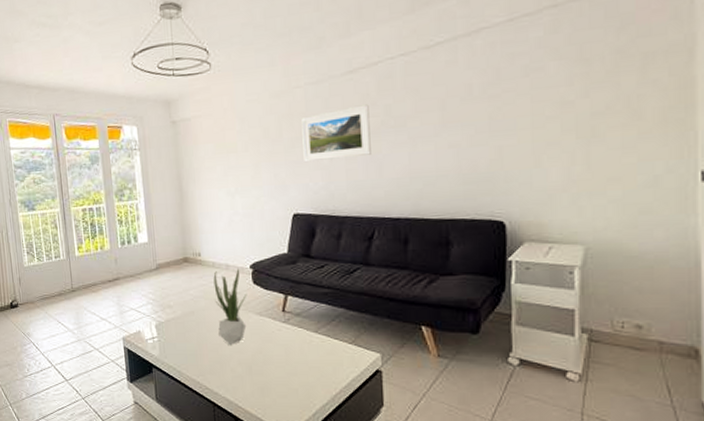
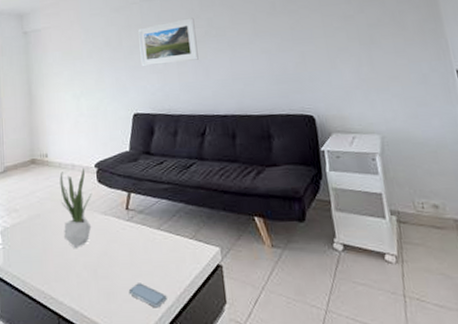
smartphone: none [283,381,322,405] -> present [128,283,167,308]

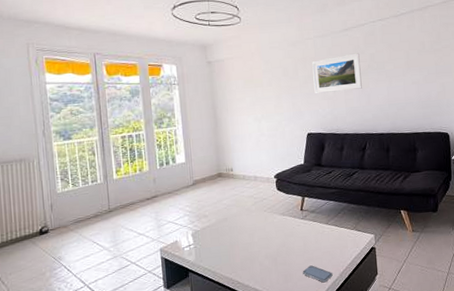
potted plant: present [59,167,92,248] -> none [244,178,272,243]

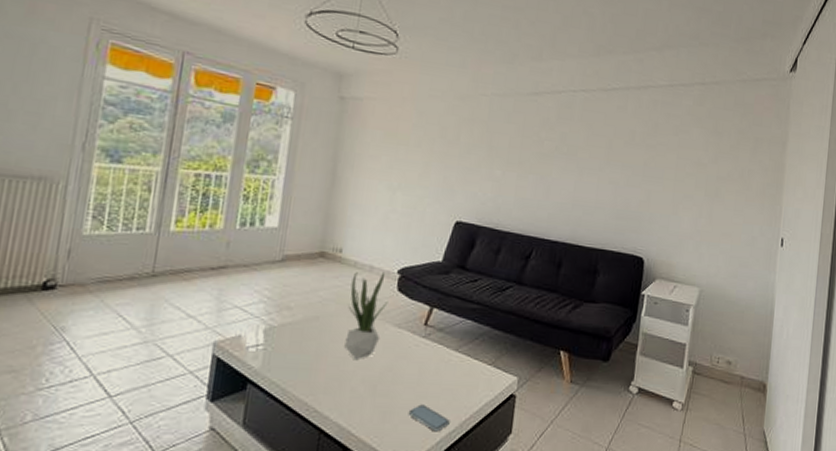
potted plant: none [244,178,272,243] -> present [344,271,388,359]
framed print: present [312,53,362,94] -> none [477,125,547,176]

